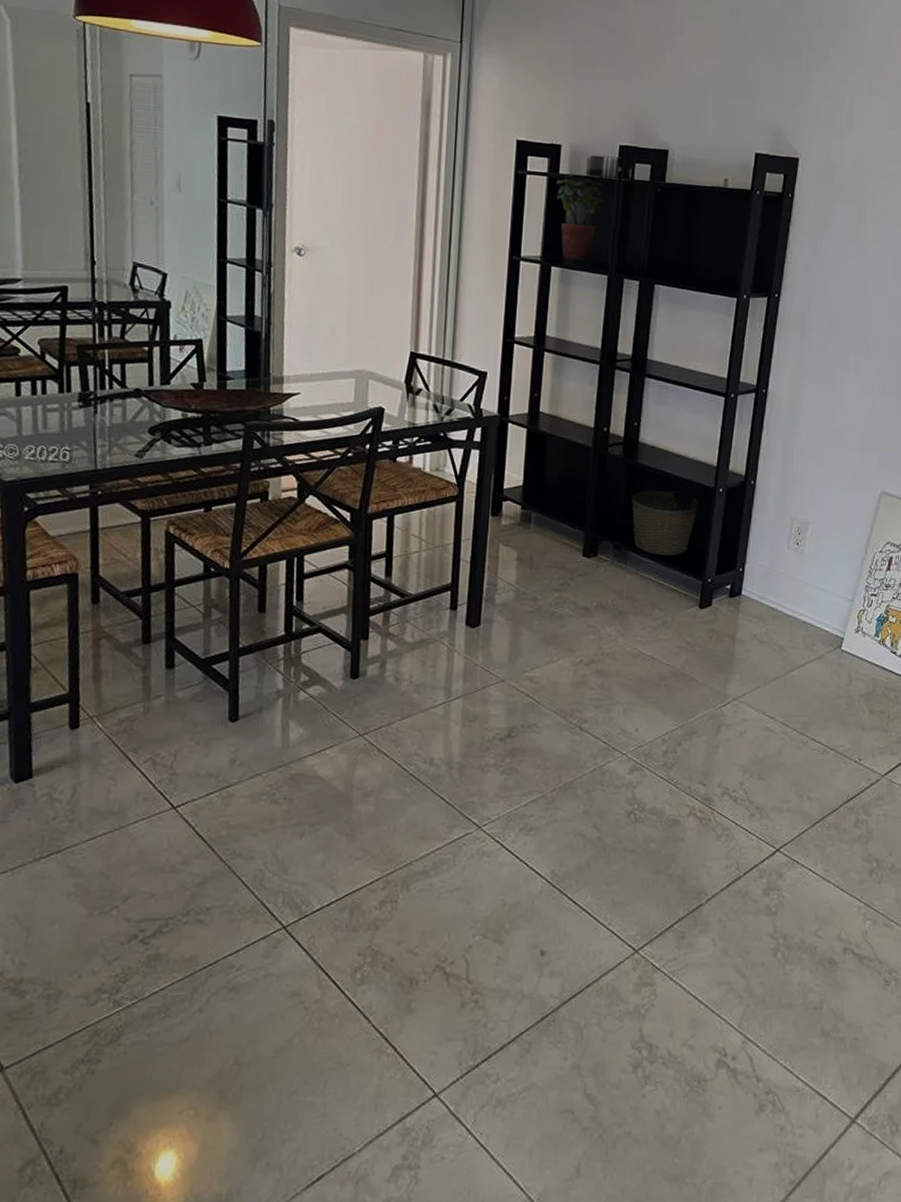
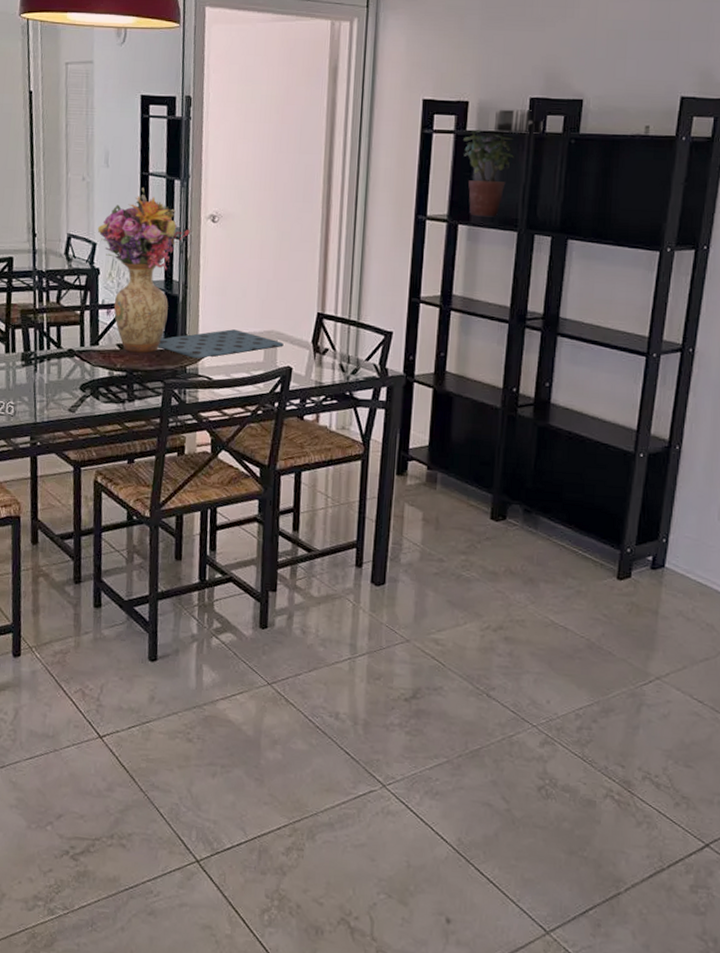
flower arrangement: none [168,216,278,394] -> present [97,188,194,354]
placemat: none [238,368,375,400] -> present [158,329,284,359]
basket: present [631,490,700,556] -> none [542,453,618,523]

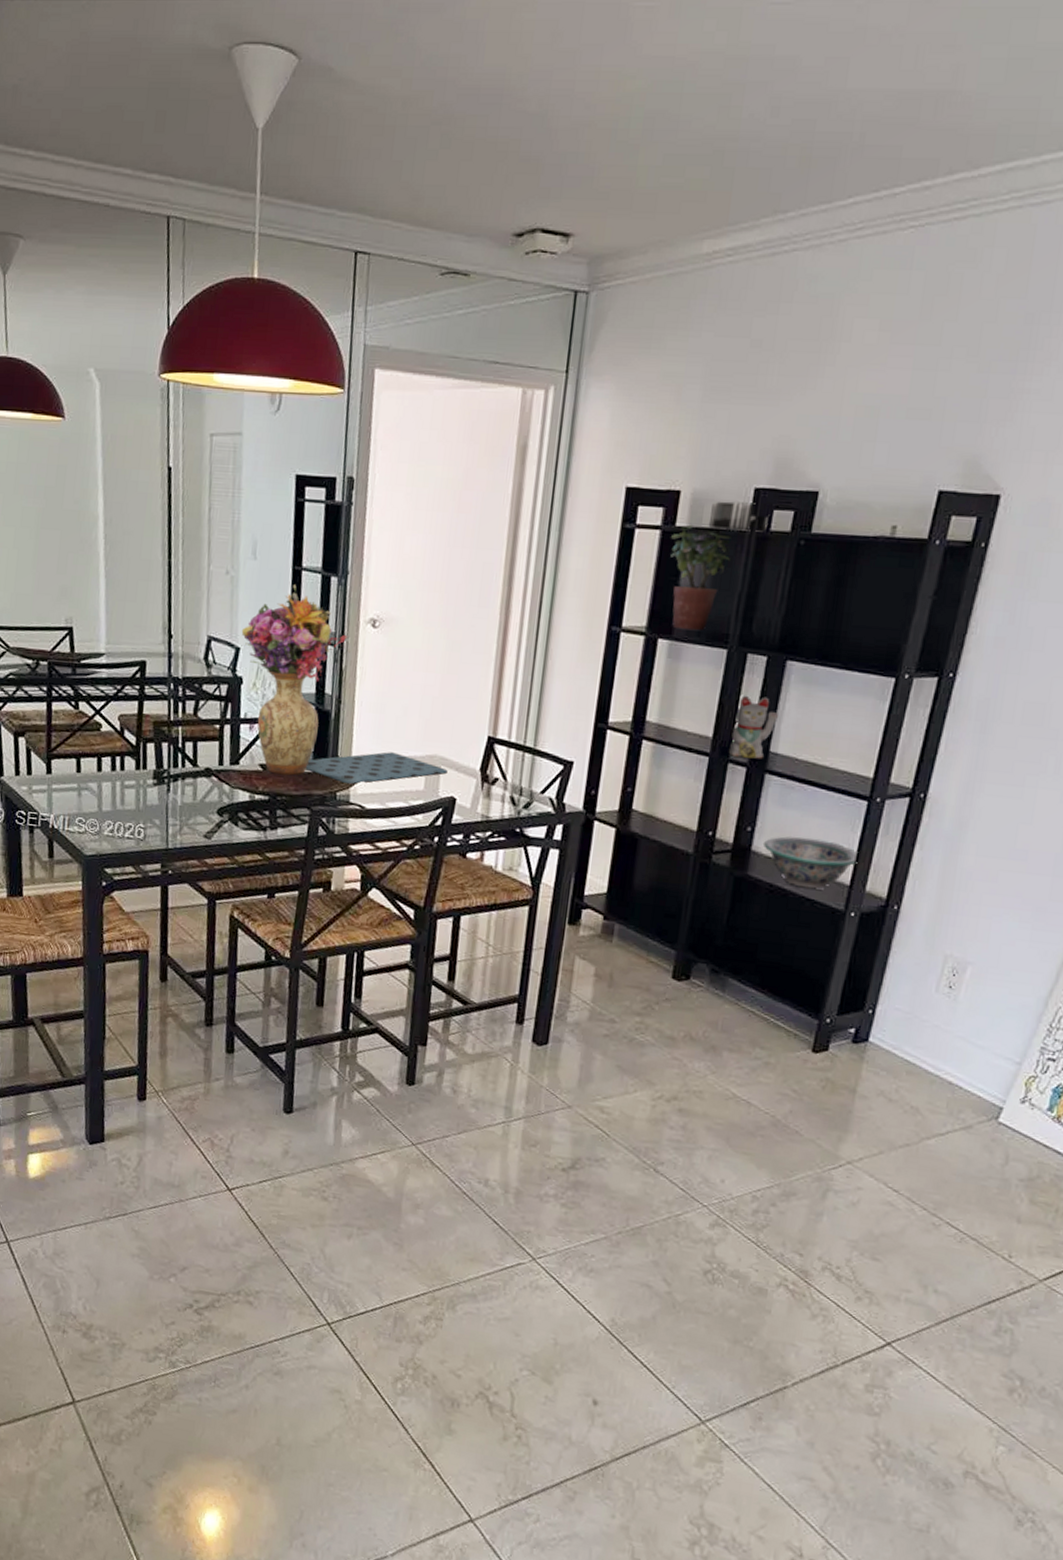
decorative figurine: none [524,270,564,324] -> present [728,695,778,759]
decorative bowl: none [561,390,642,435] -> present [763,836,858,889]

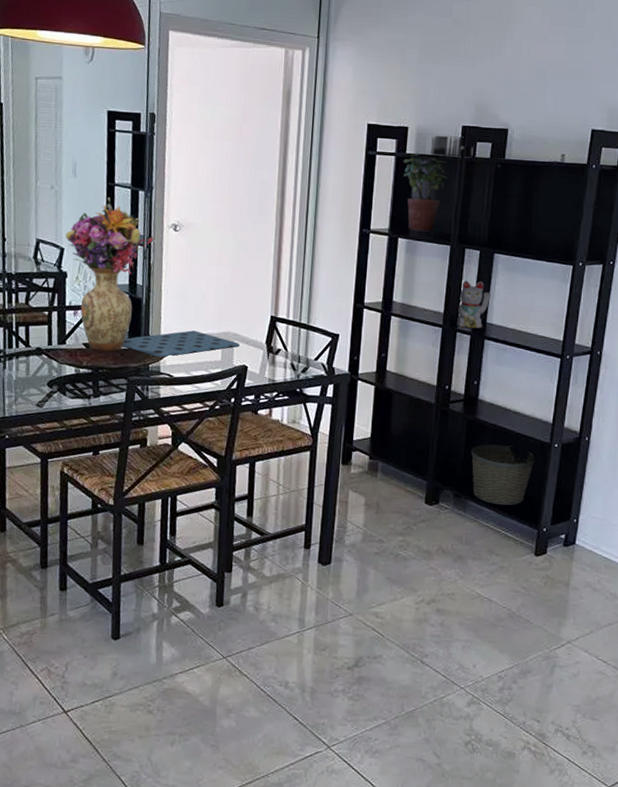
basket: none [735,908,823,988] -> present [470,444,536,506]
decorative bowl: present [763,836,858,889] -> none [487,387,557,427]

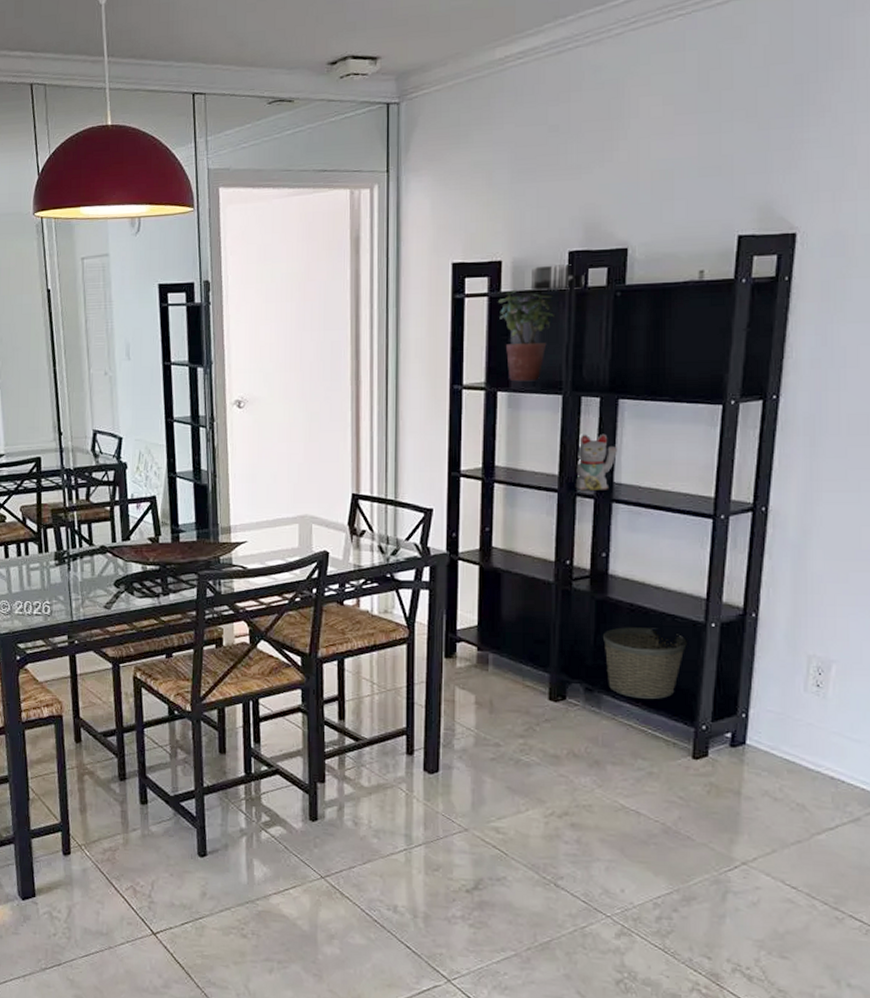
flower arrangement: present [65,197,157,353] -> none [122,378,220,547]
placemat: present [122,330,240,358] -> none [189,516,319,549]

